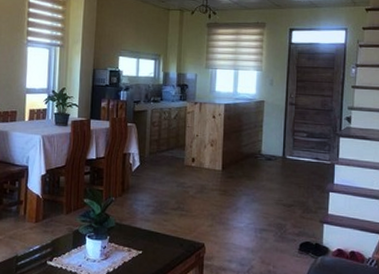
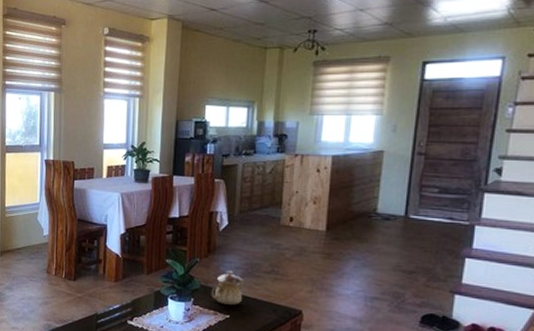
teapot: none [125,208,155,242] -> present [211,270,245,306]

